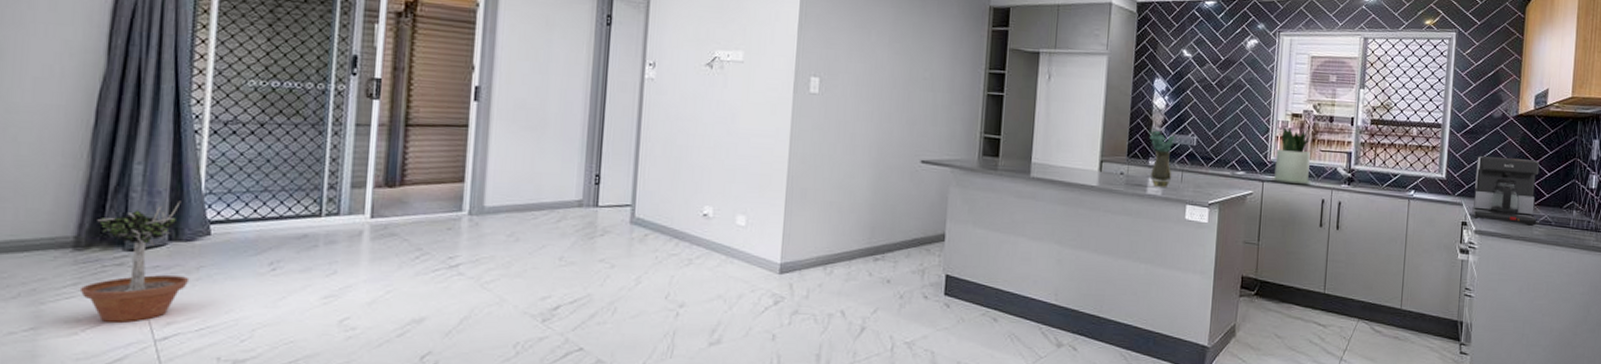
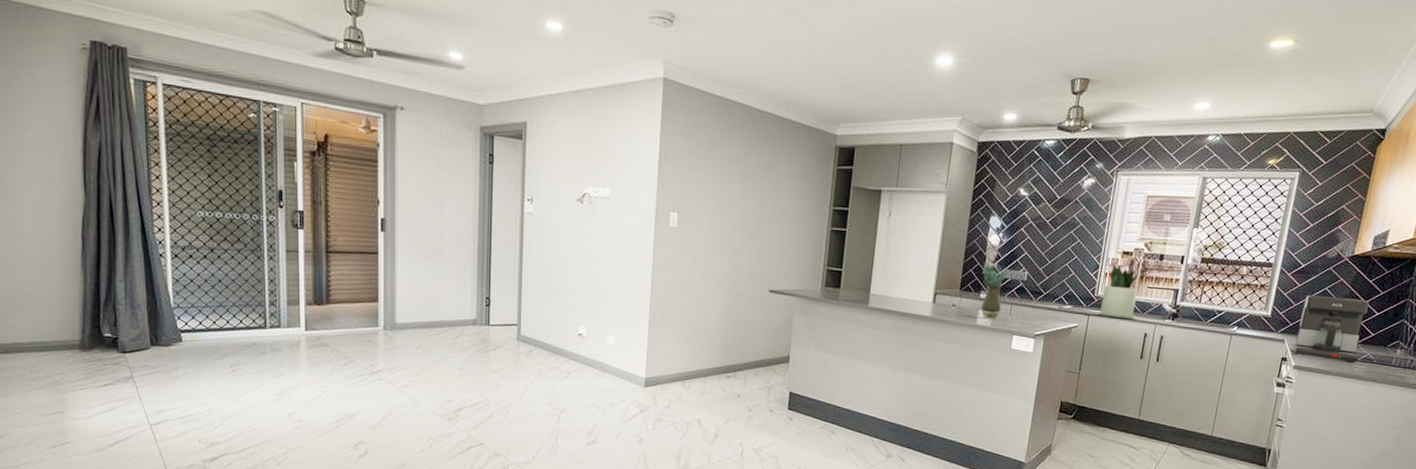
potted tree: present [79,201,190,323] -> none [89,313,171,410]

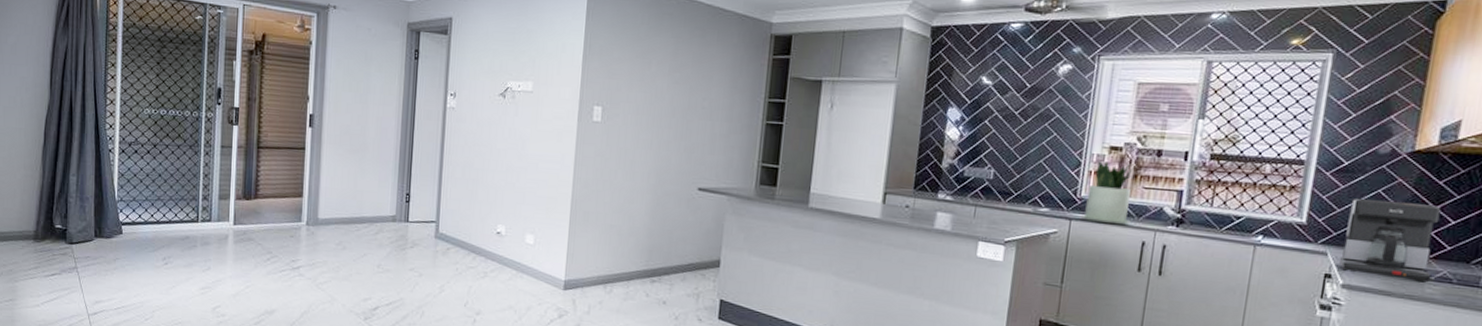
vase: present [981,262,1007,320] -> none [939,158,969,224]

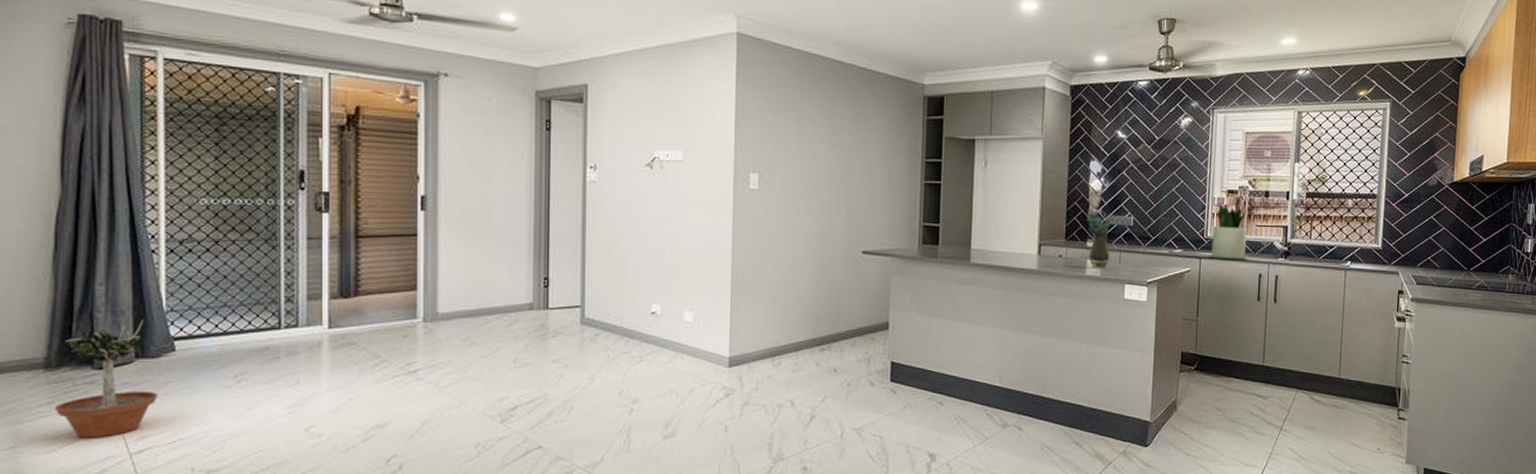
potted tree: none [39,206,110,299] -> present [54,319,159,438]
vase: none [939,158,969,224] -> present [1086,209,1112,269]
coffee maker: present [1339,197,1442,282] -> none [1408,224,1475,291]

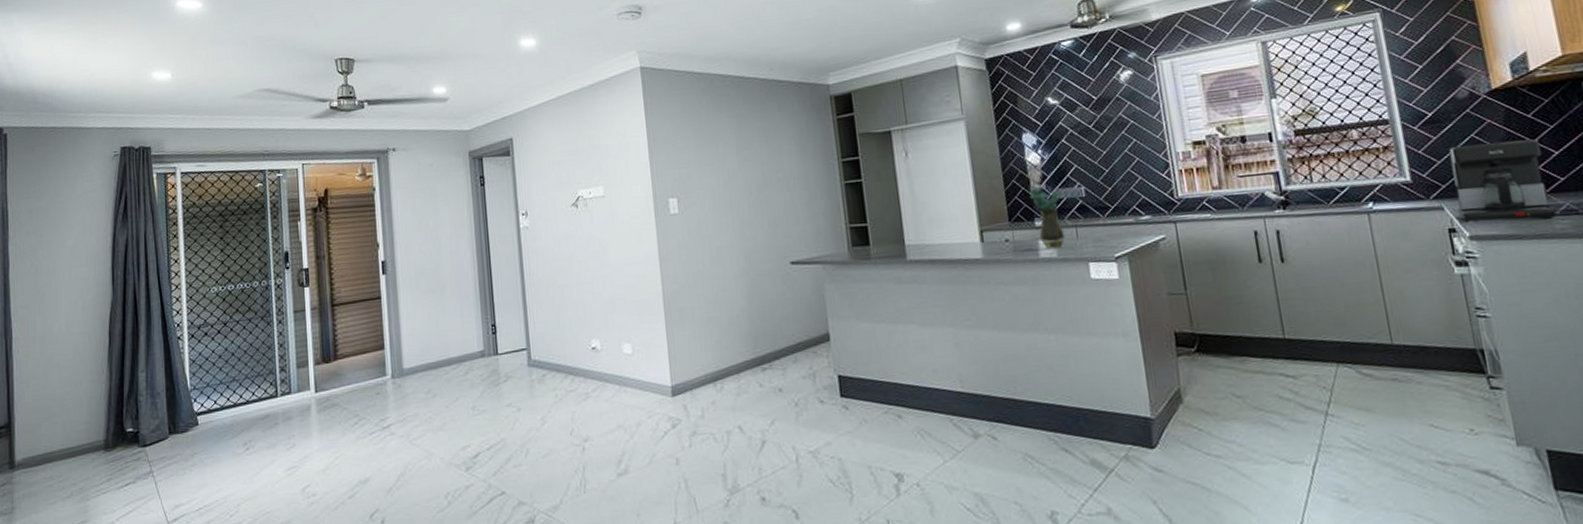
potted tree: present [54,319,159,438] -> none [112,398,188,510]
planter: present [1208,203,1249,261] -> none [1183,154,1237,221]
coffee maker: none [1408,224,1475,291] -> present [1448,139,1557,223]

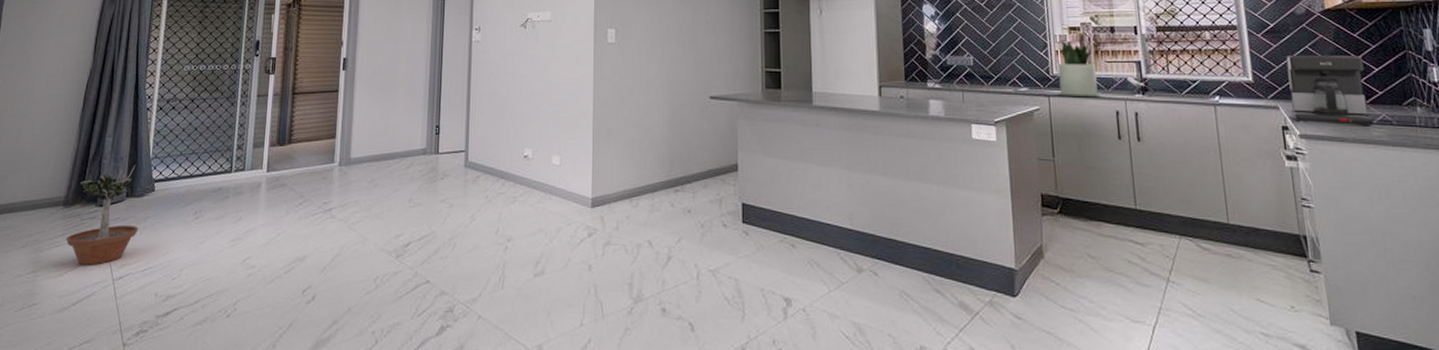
potted tree: none [112,398,188,510] -> present [65,164,139,265]
vase: present [1027,186,1066,249] -> none [923,51,953,109]
planter: none [1183,154,1237,221] -> present [1056,40,1102,98]

